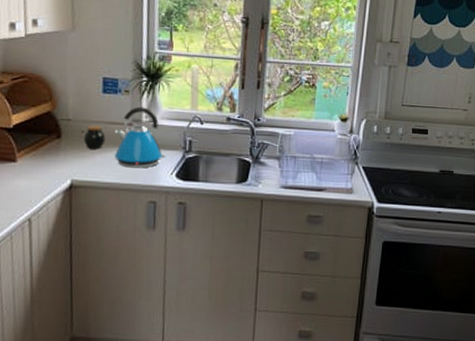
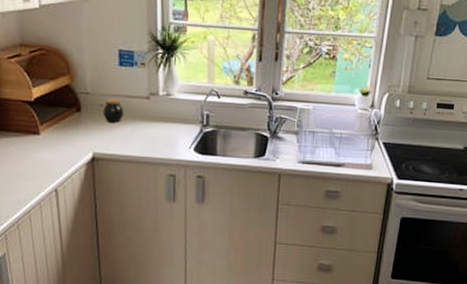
kettle: present [114,106,166,168] -> none [132,80,184,142]

